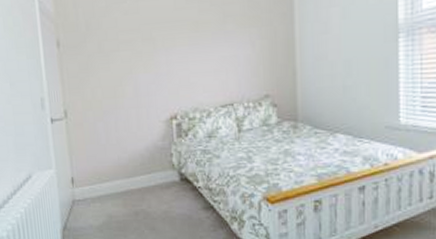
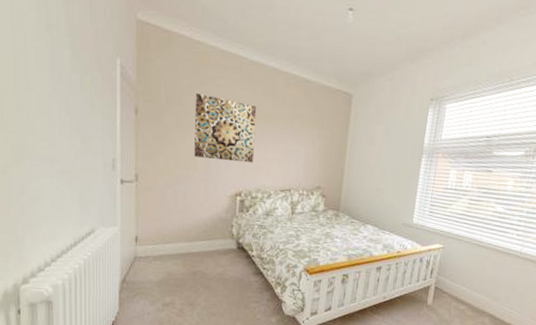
wall art: none [114,12,186,82] -> present [194,93,257,163]

